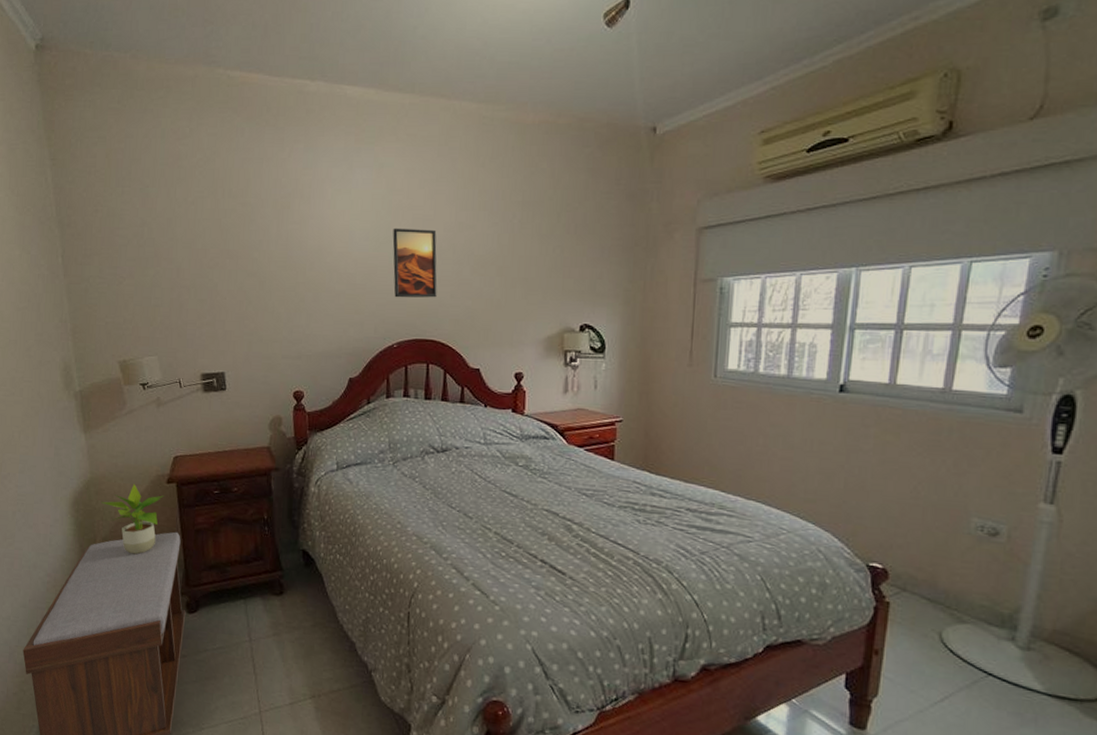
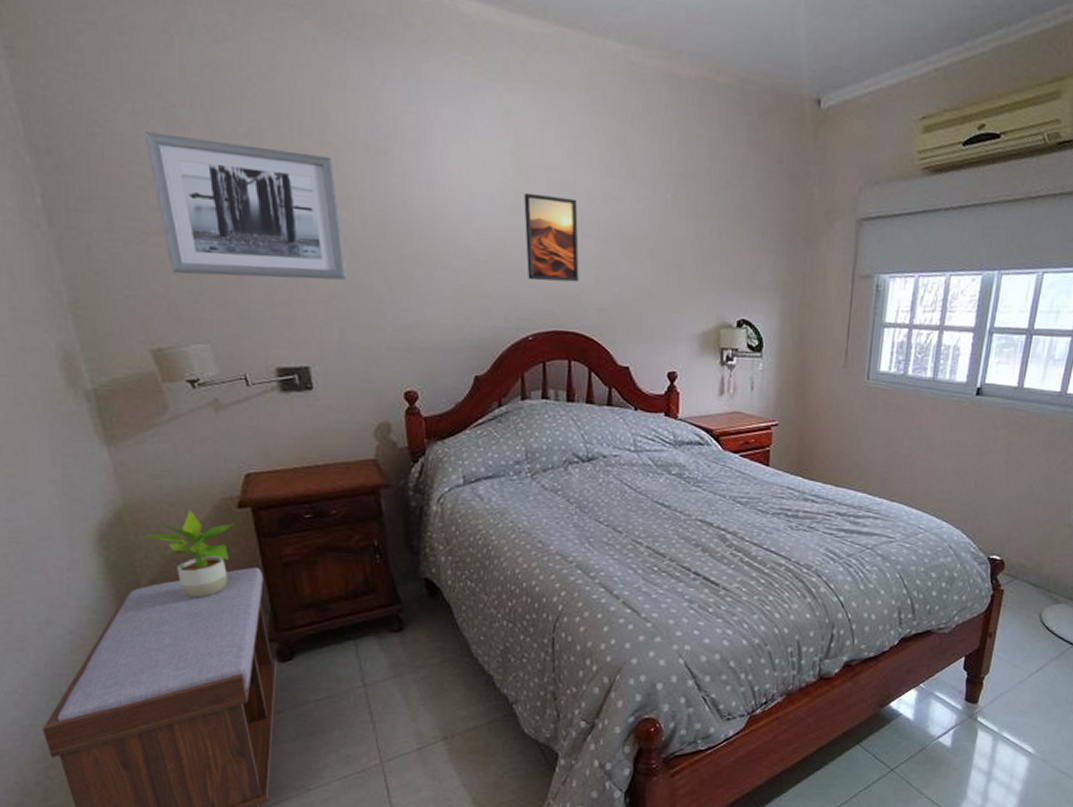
wall art: none [127,206,256,305] -> present [143,132,346,280]

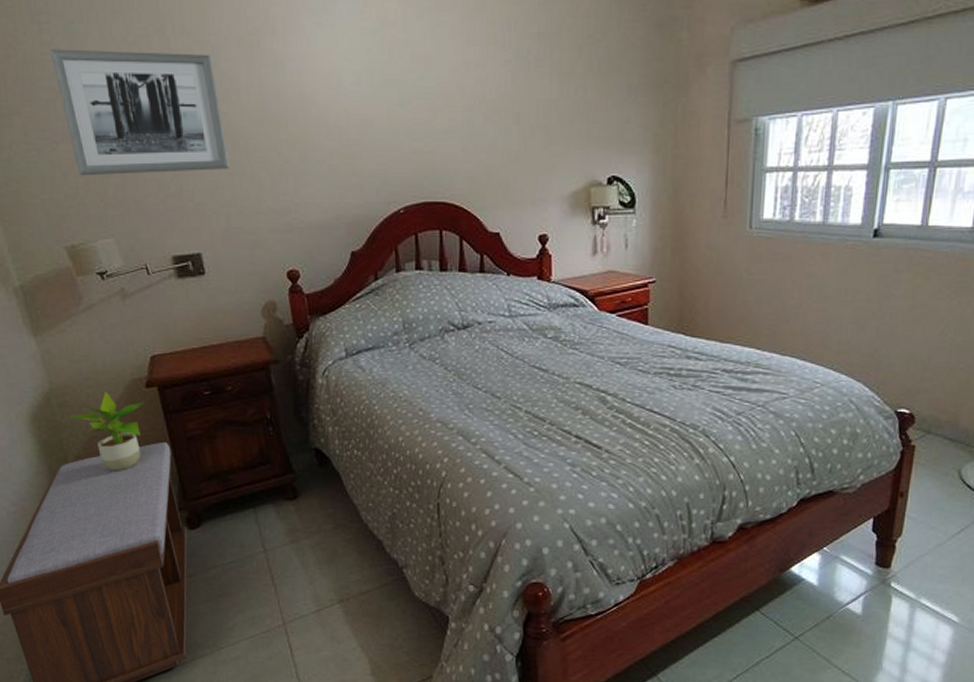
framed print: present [524,192,579,282] -> none [389,69,446,154]

